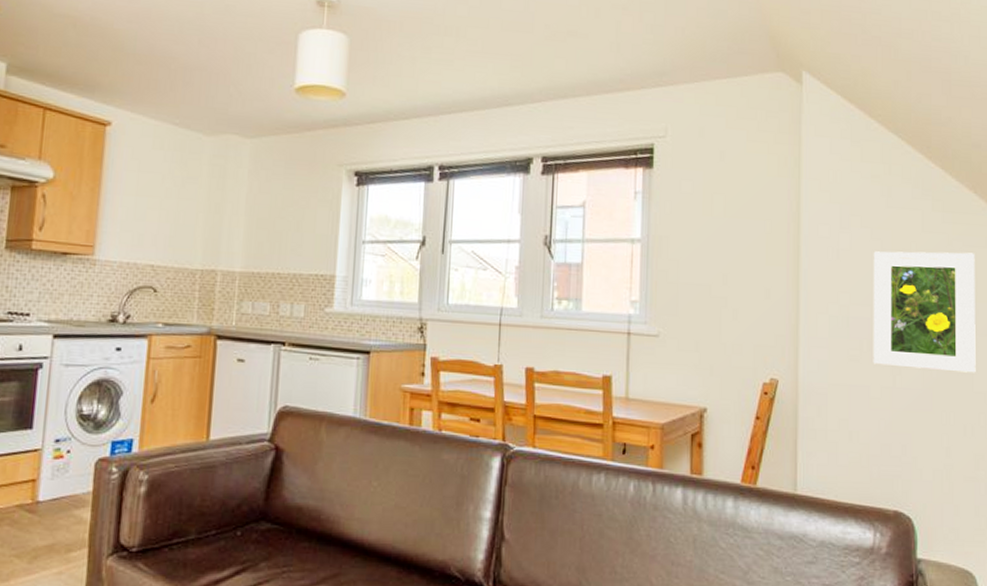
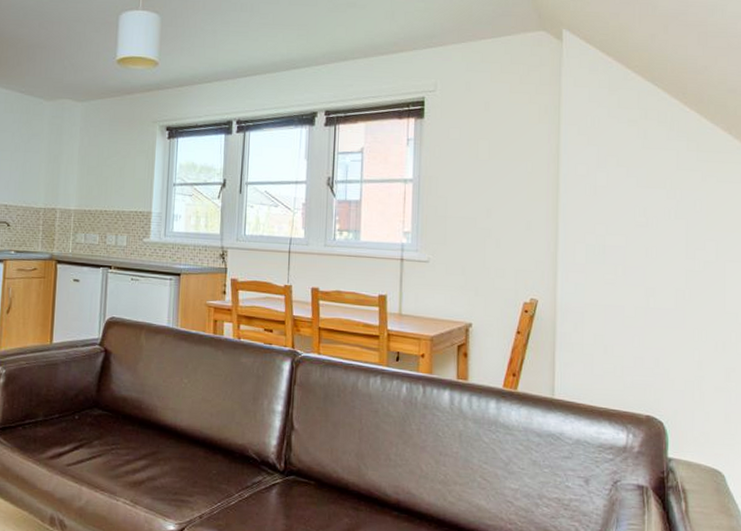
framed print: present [873,251,976,373] -> none [627,187,729,296]

